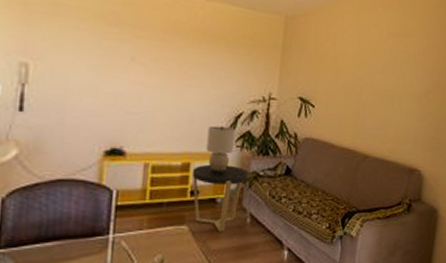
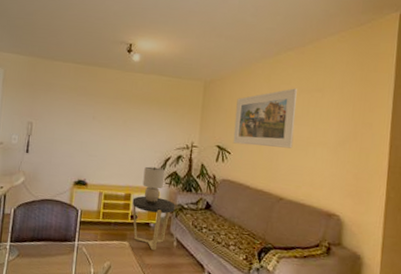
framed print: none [317,30,386,100] -> present [233,88,297,149]

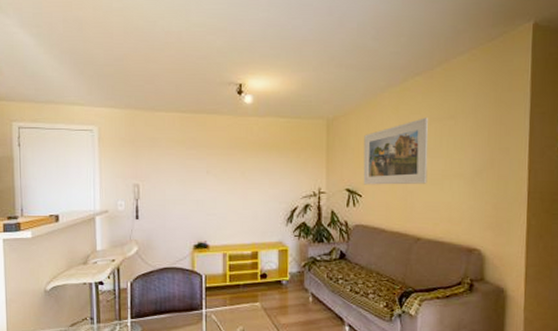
side table: present [132,196,175,250] -> none [260,252,307,309]
lamp: present [142,166,166,204] -> none [269,220,293,260]

